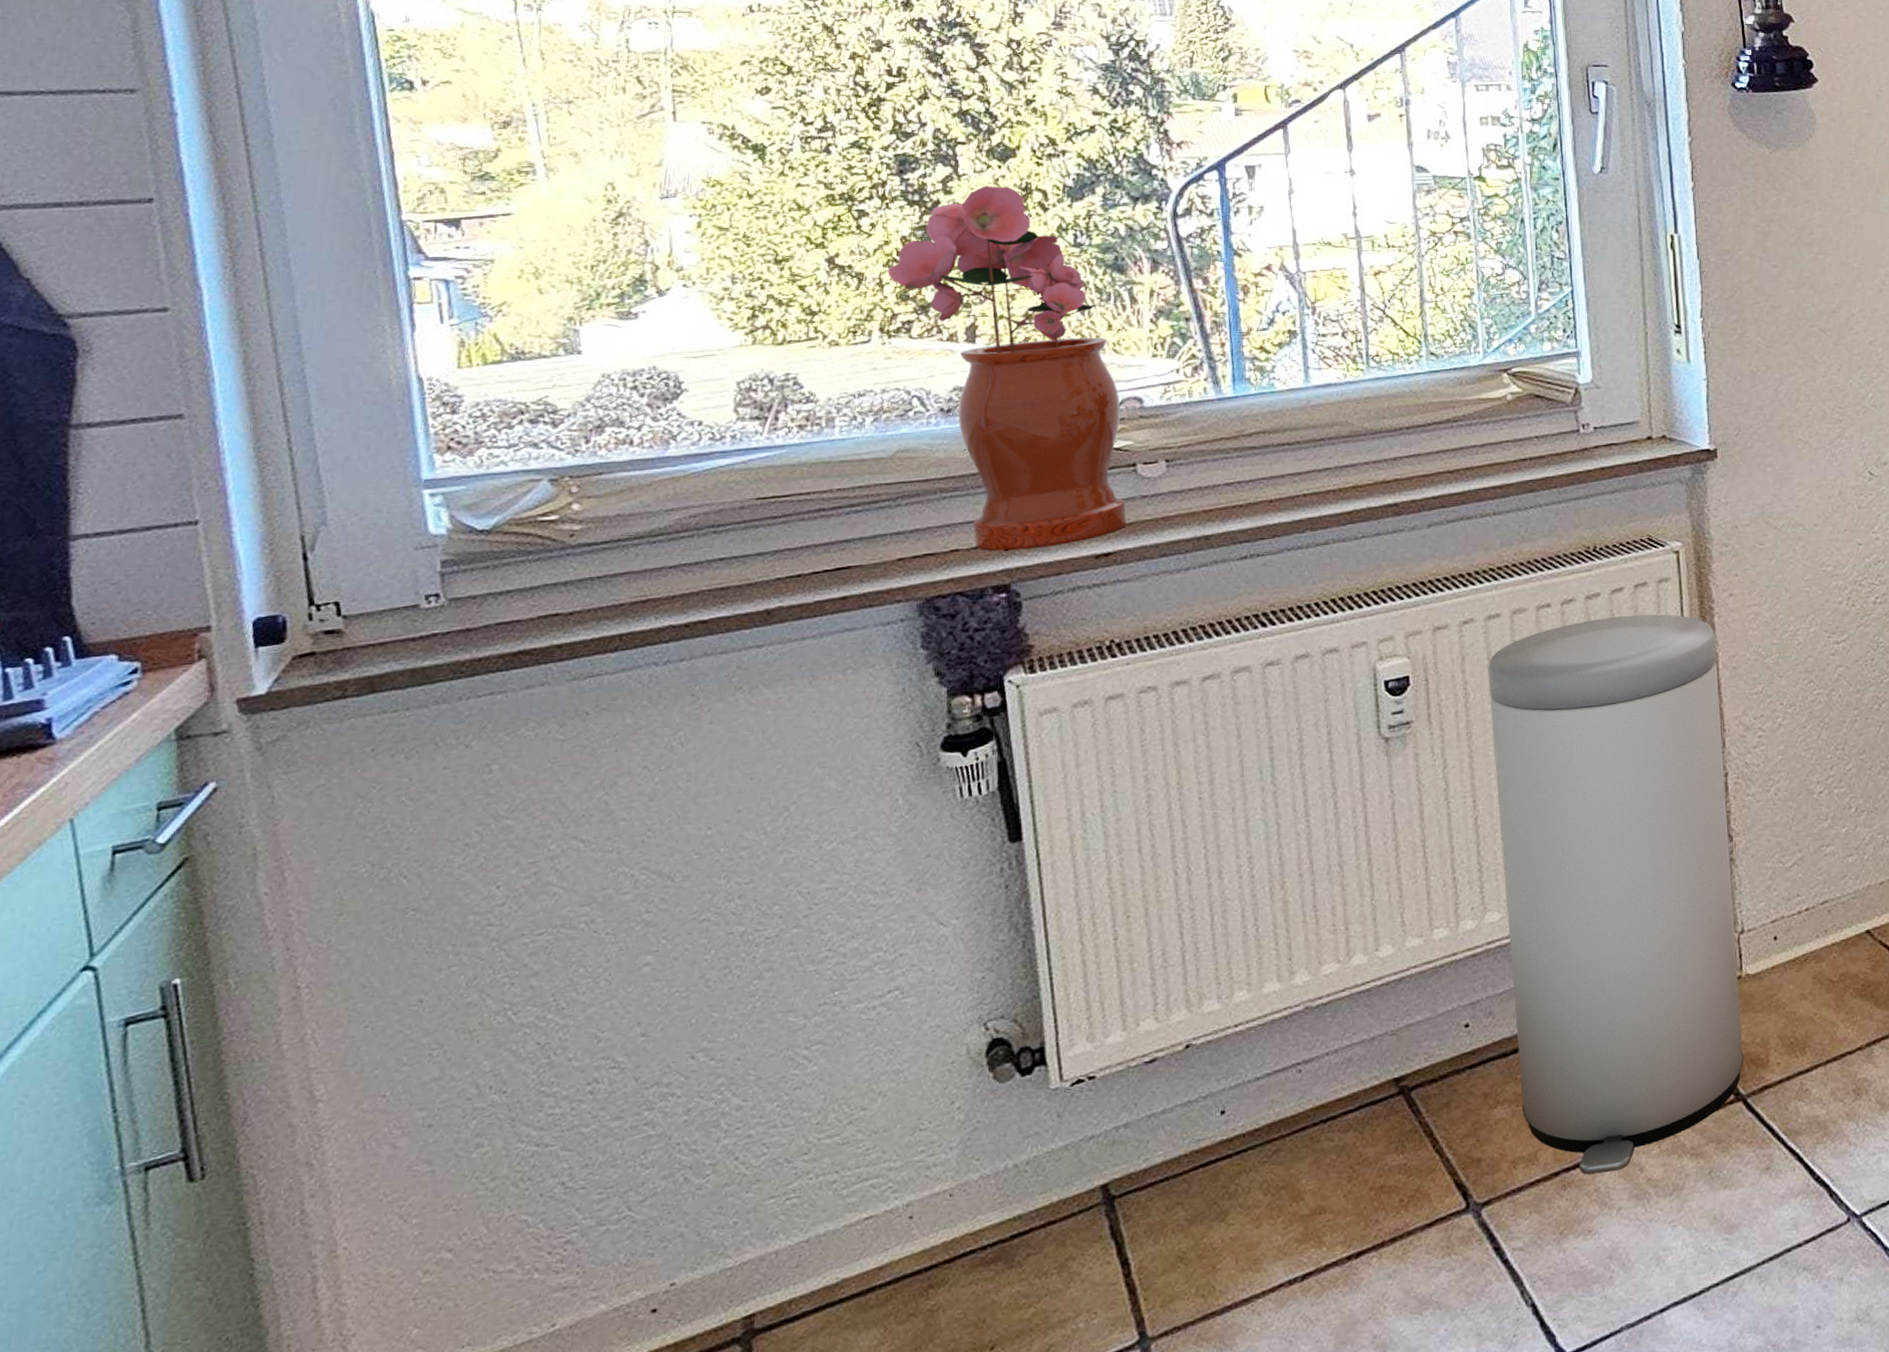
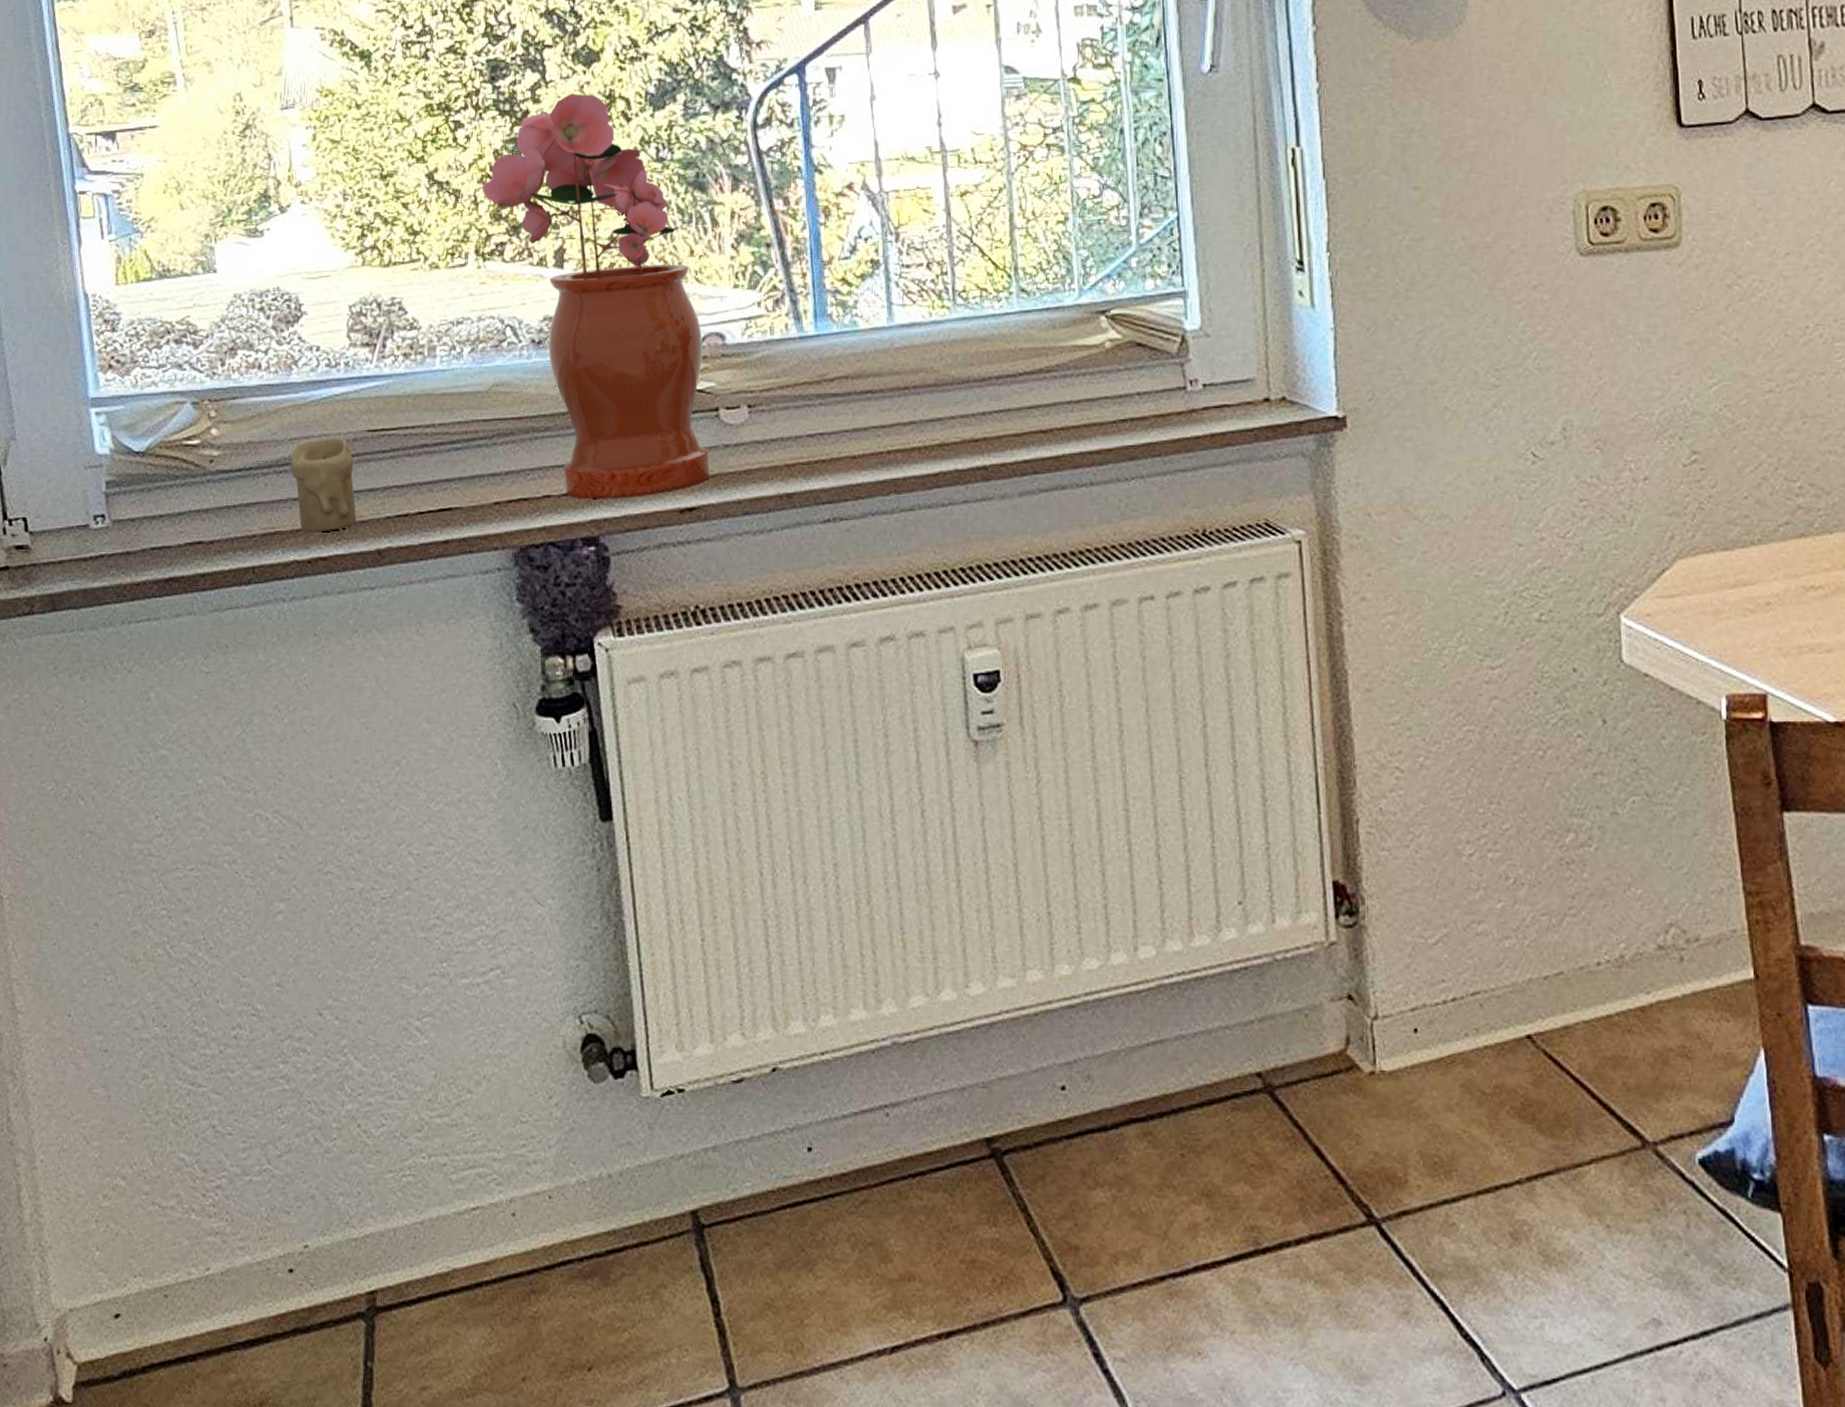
candle: none [666,506,743,598] -> present [290,437,357,533]
pedal bin: present [1488,614,1744,1175] -> none [1085,616,1378,1287]

